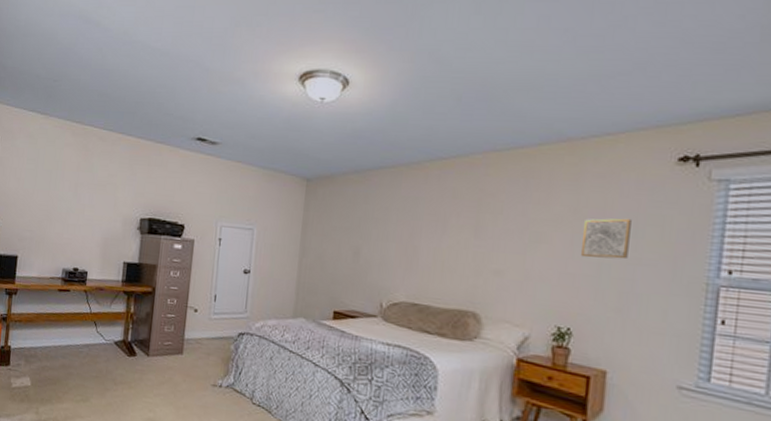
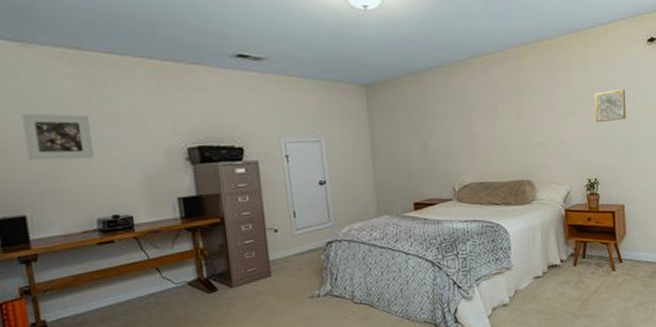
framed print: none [29,172,76,217] -> present [21,113,95,161]

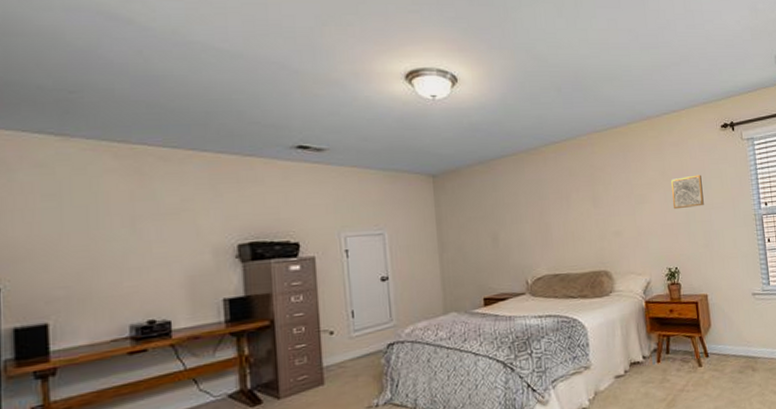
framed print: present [21,113,95,161] -> none [55,210,134,262]

